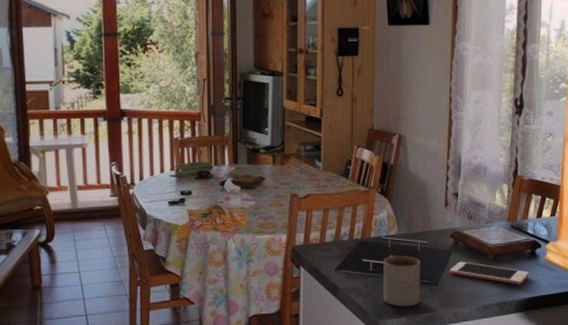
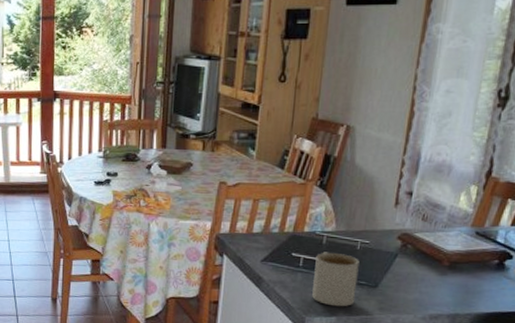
cell phone: present [449,261,529,285] -> none [392,265,493,298]

